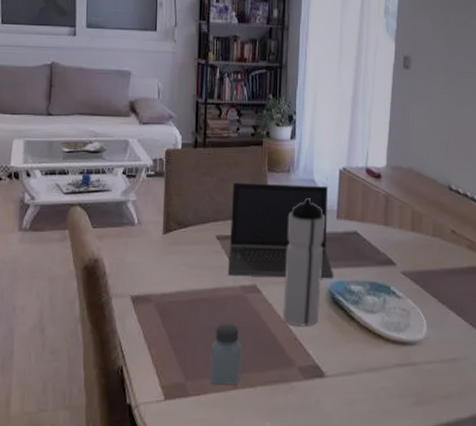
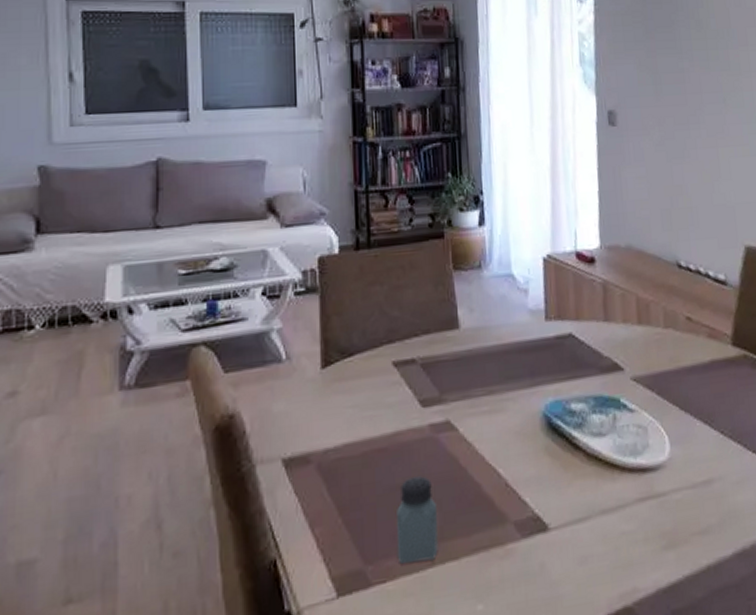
laptop computer: present [228,183,334,279] -> none [409,281,549,414]
water bottle: present [282,198,325,326] -> none [484,298,535,468]

